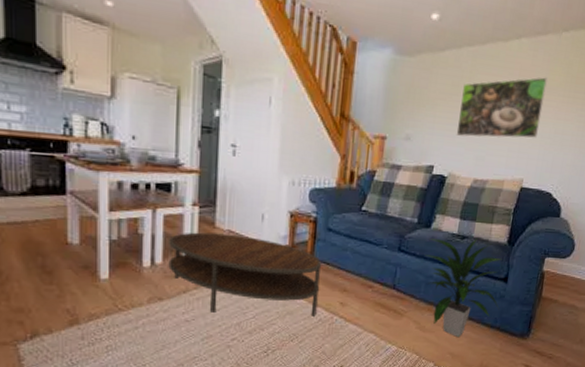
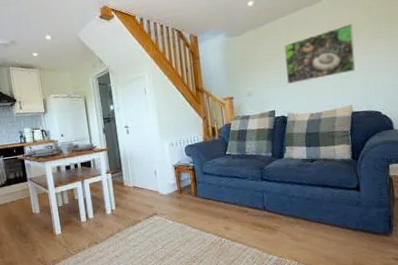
coffee table: present [168,232,322,317] -> none [95,188,208,248]
indoor plant: present [425,237,501,338] -> none [284,159,359,243]

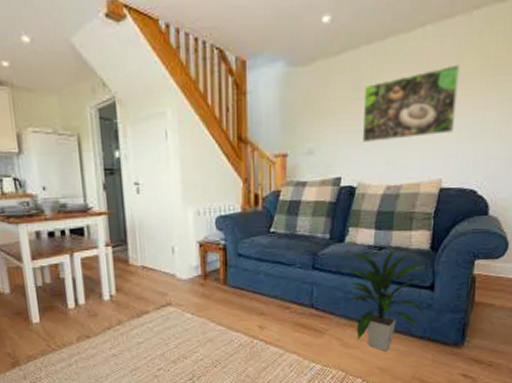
indoor plant: none [284,159,359,243] -> present [342,247,428,352]

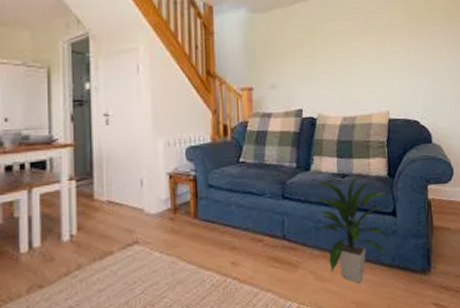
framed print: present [362,64,460,142] -> none [316,17,393,78]

